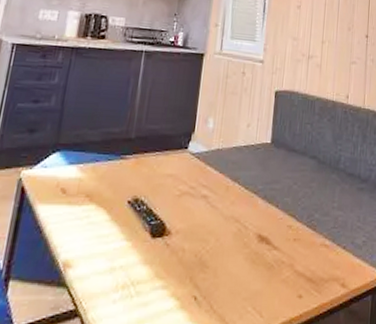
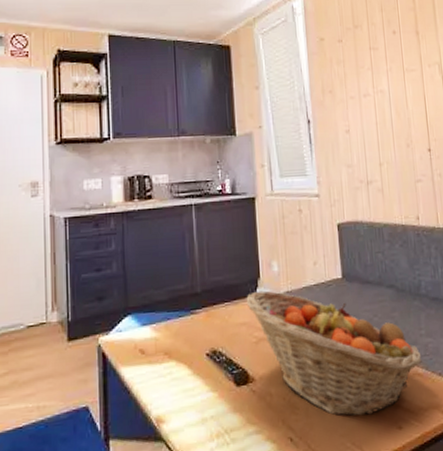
fruit basket: none [177,145,331,281] -> present [246,290,422,417]

